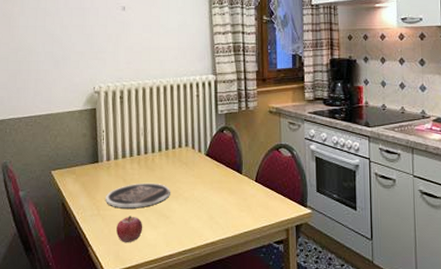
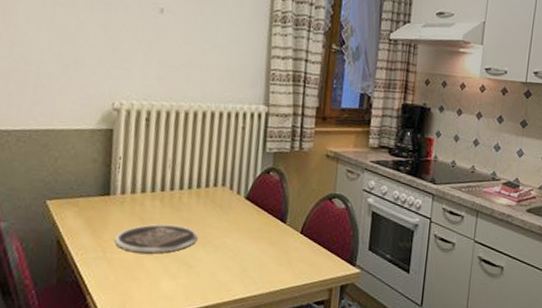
fruit: present [116,216,143,243] -> none [125,261,160,294]

